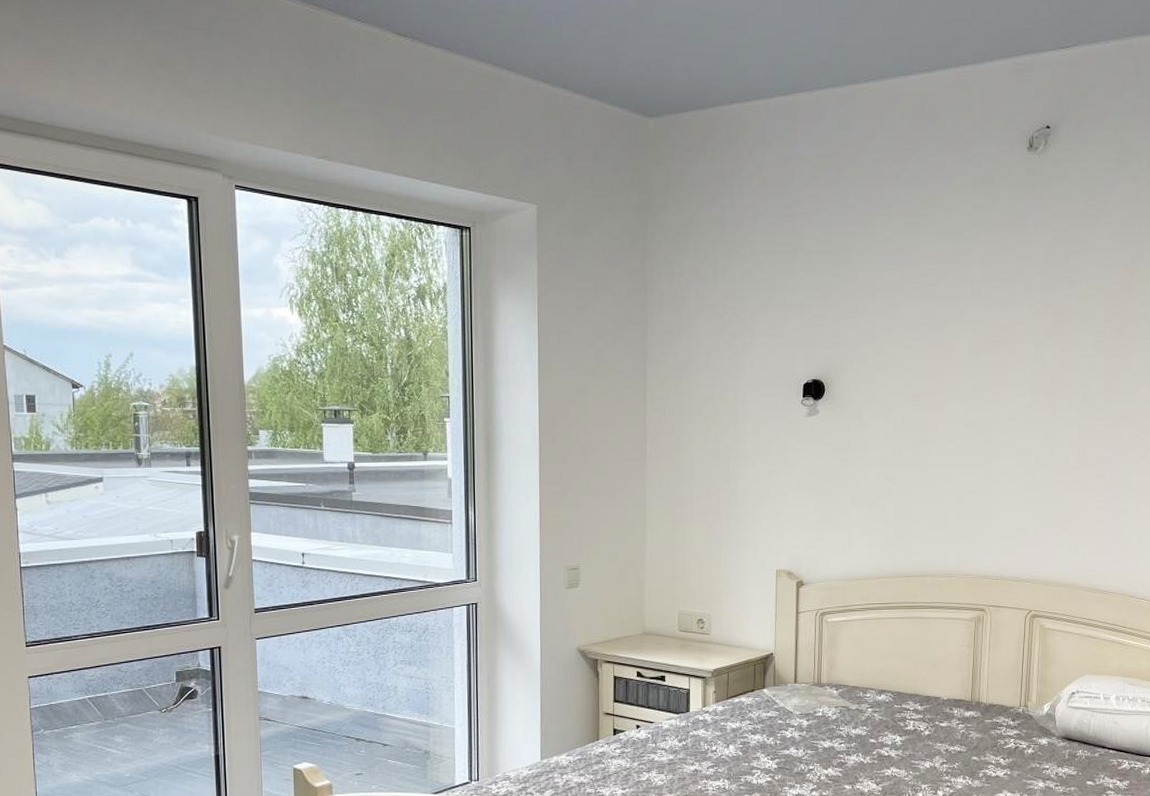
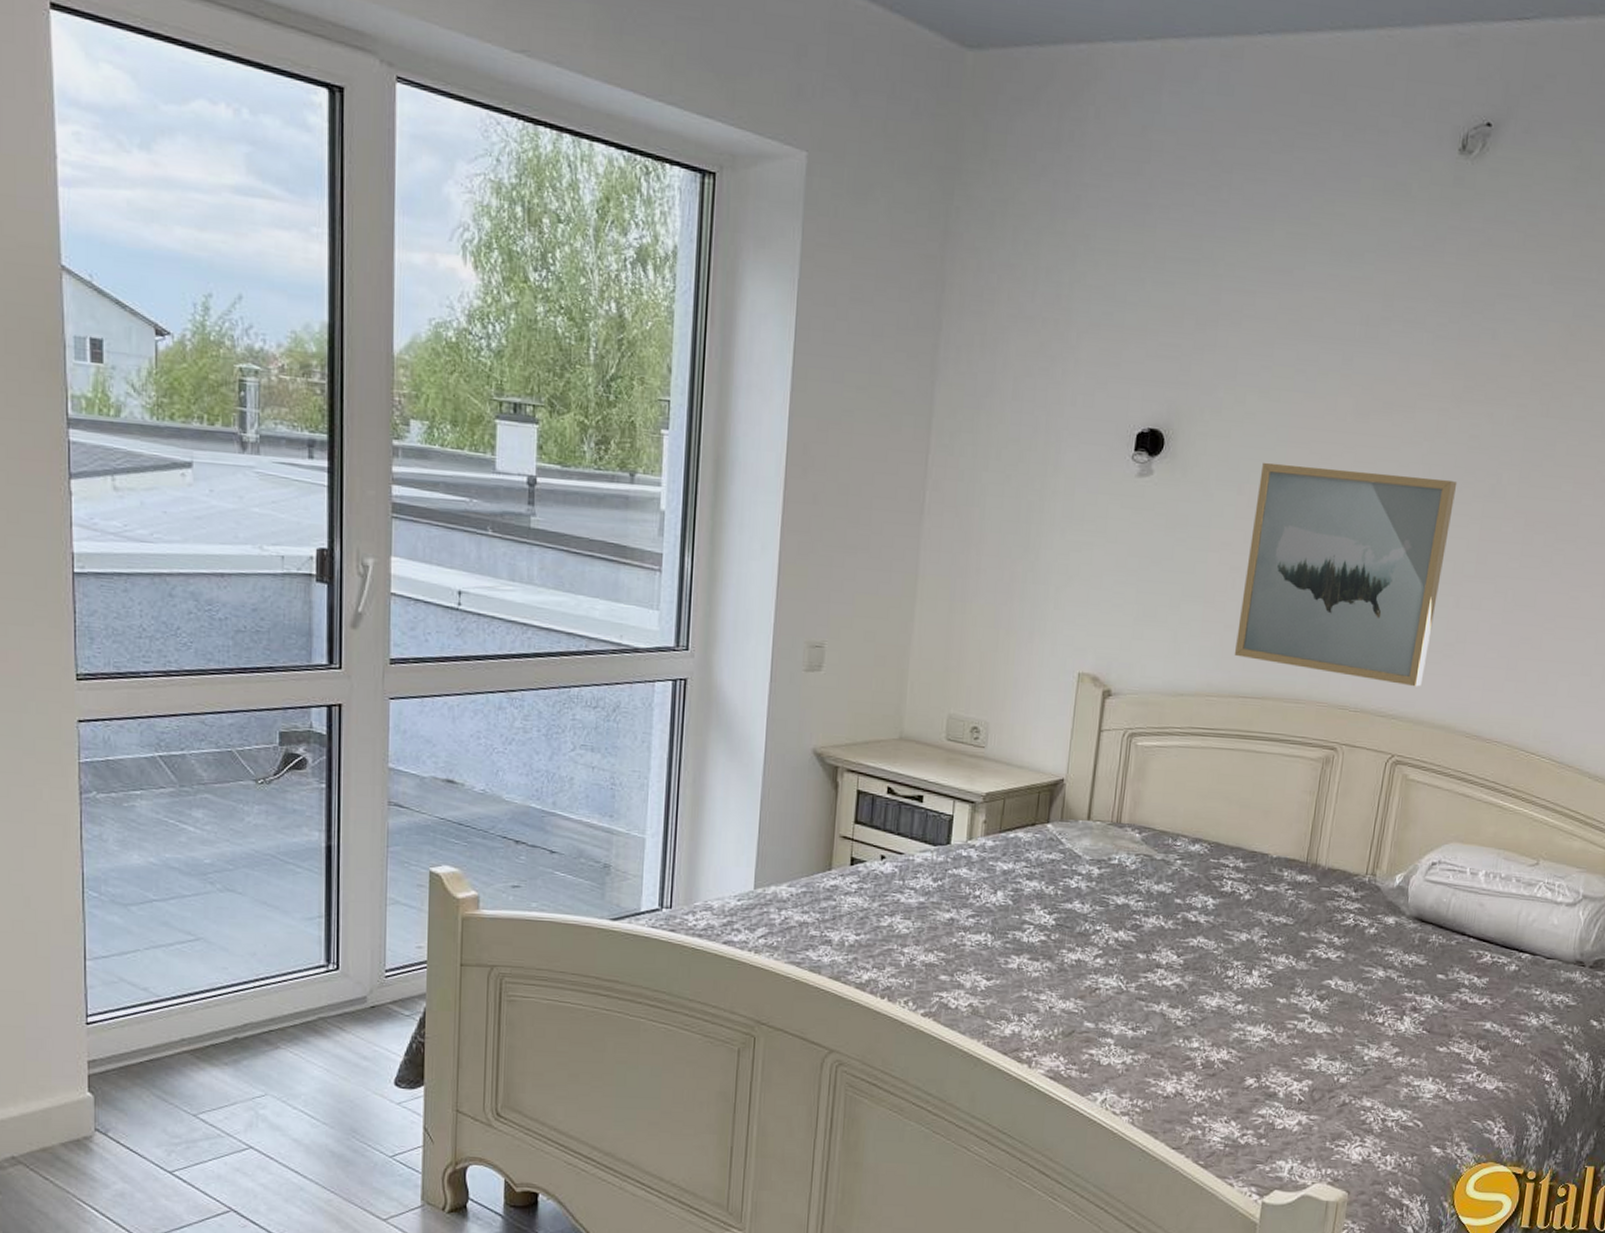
wall art: none [896,394,1056,556] -> present [1234,462,1458,687]

